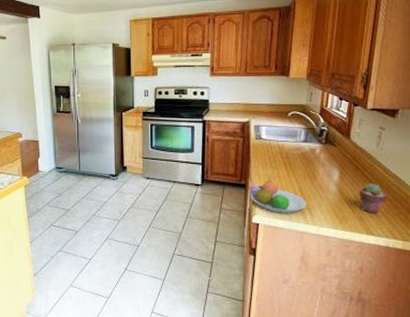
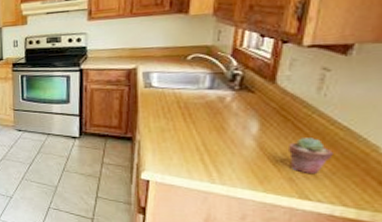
fruit bowl: present [249,179,307,213] -> none [137,132,213,170]

